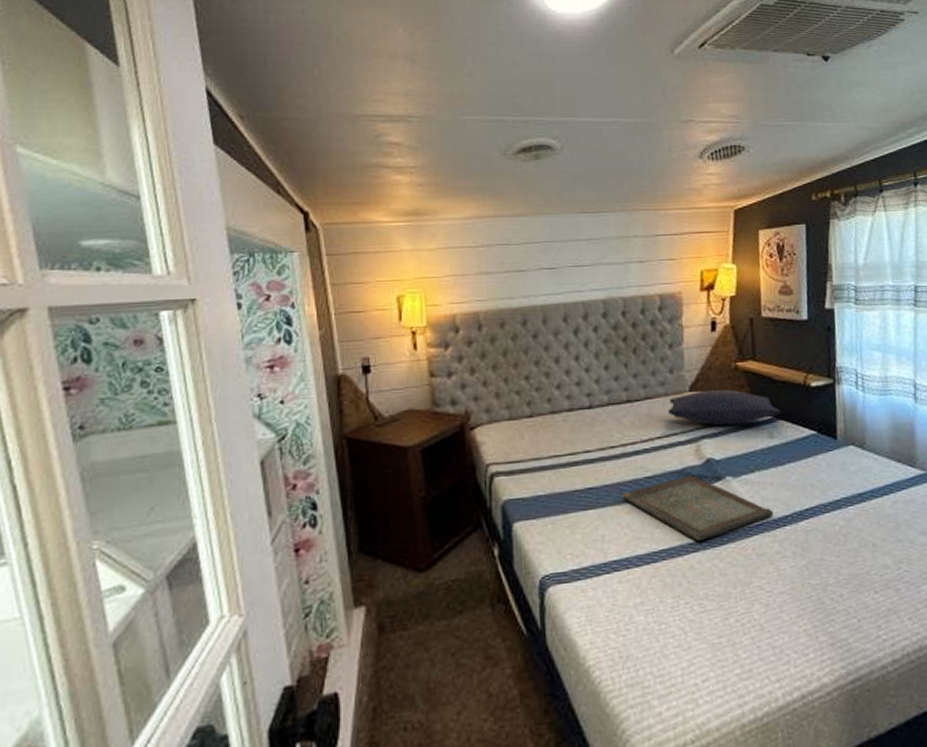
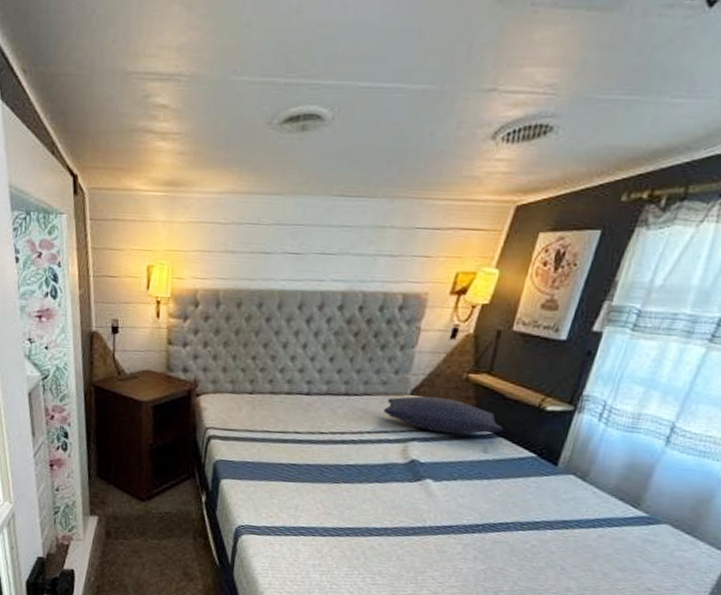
serving tray: present [622,473,774,541] -> none [321,469,466,529]

